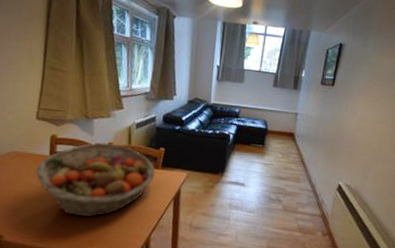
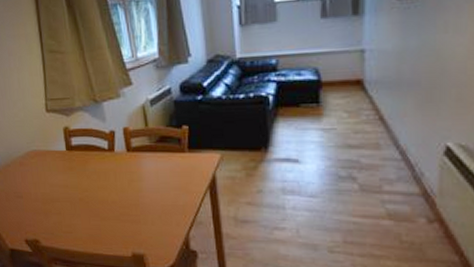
fruit basket: present [35,142,156,217] -> none [56,127,182,217]

